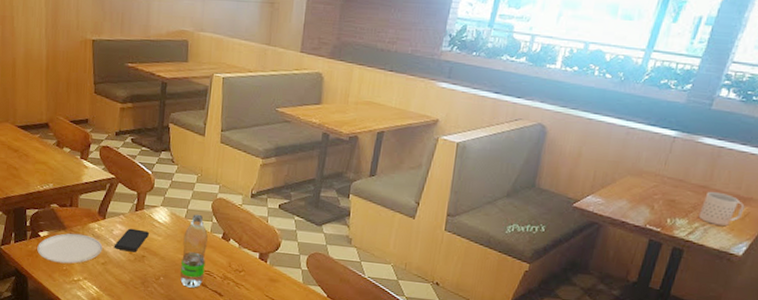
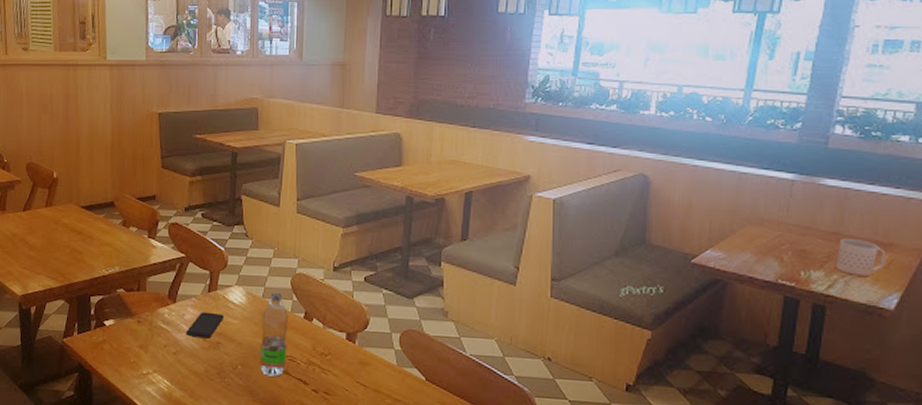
plate: present [37,233,103,264] -> none [102,320,174,356]

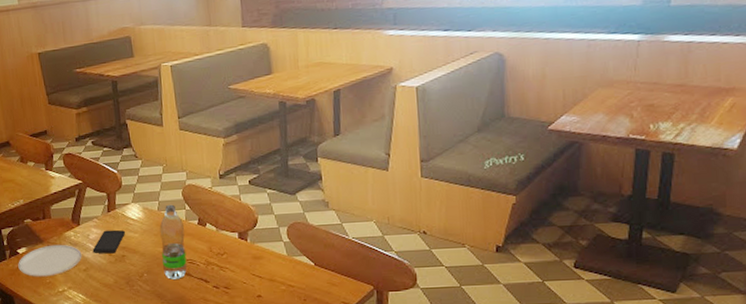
plate: none [102,320,174,356] -> present [18,244,82,277]
mug: present [835,237,887,276] -> none [681,88,729,122]

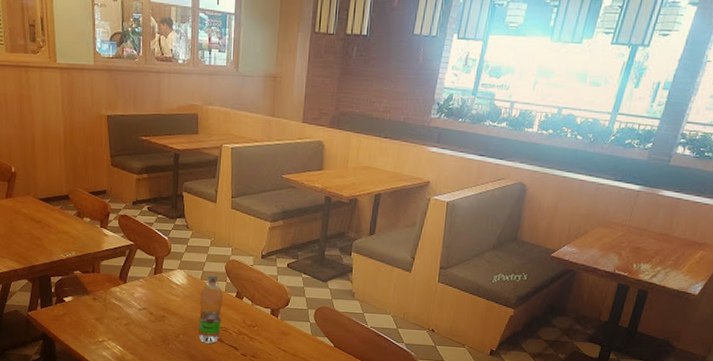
plate: present [18,244,82,277] -> none [63,297,125,327]
mobile phone: present [92,229,125,254] -> none [135,291,168,313]

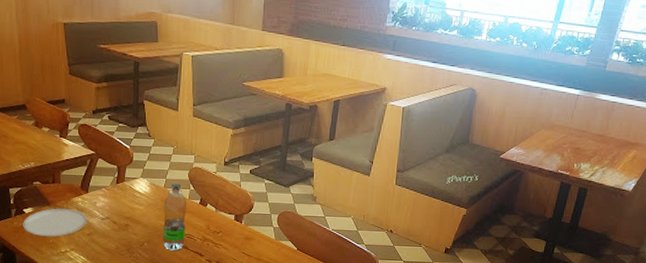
plate: none [63,297,125,327] -> present [23,208,87,237]

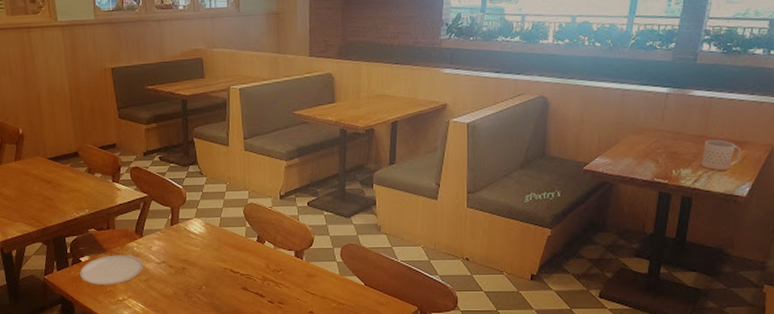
bottle: present [162,183,186,251] -> none [220,221,245,293]
mug: none [598,139,633,167] -> present [700,139,742,170]

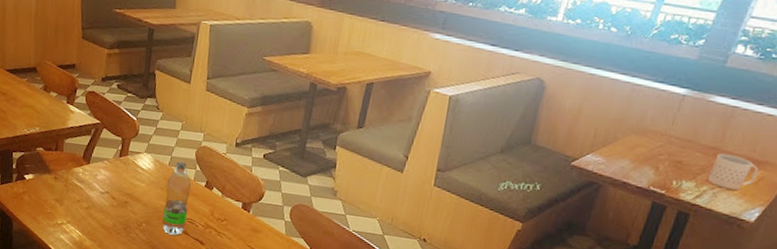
plate: present [80,254,143,285] -> none [22,177,86,208]
bottle: none [220,221,245,293] -> present [162,161,191,236]

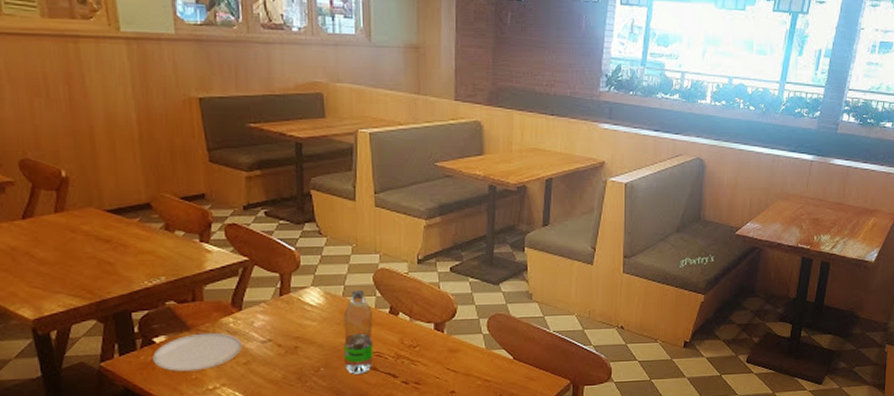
plate: none [22,177,86,208] -> present [153,332,243,372]
mug: present [707,153,759,190] -> none [838,207,872,237]

